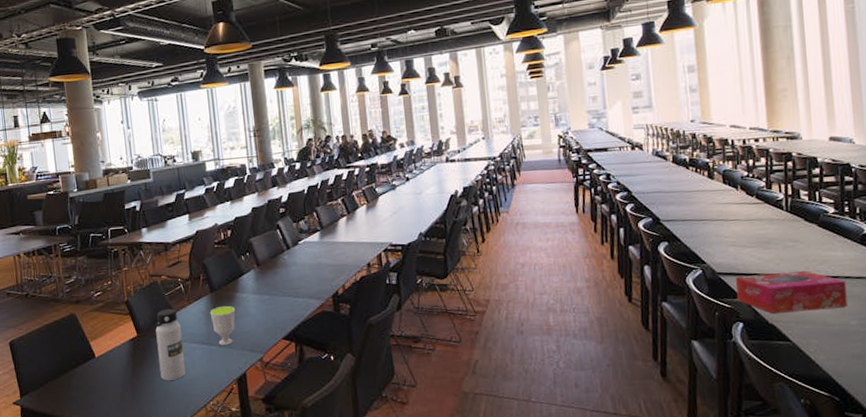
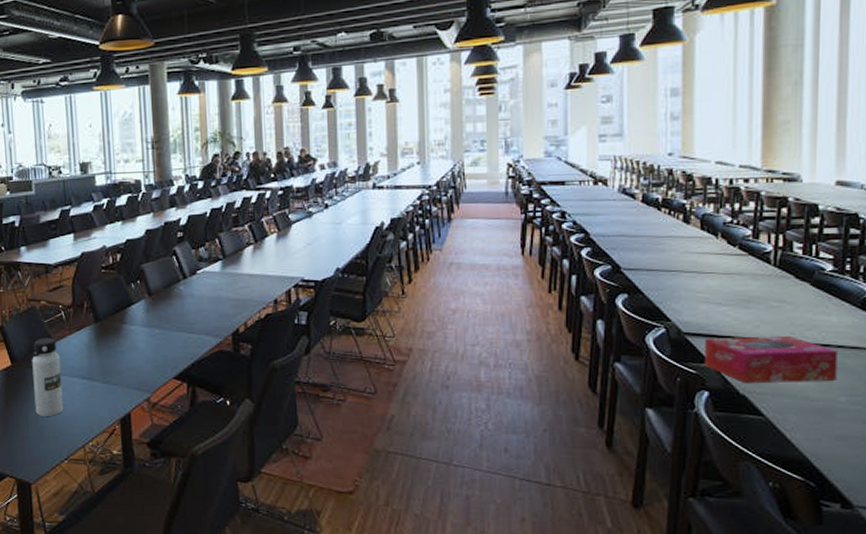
cup: present [209,305,236,346] -> none [93,337,122,382]

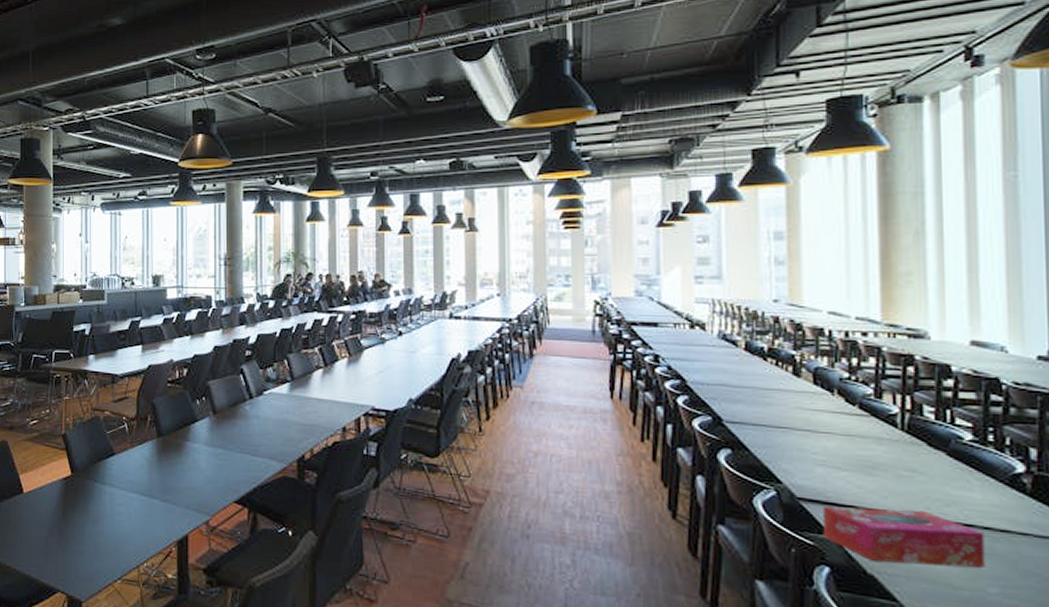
water bottle: present [32,337,64,416] -> none [92,449,121,532]

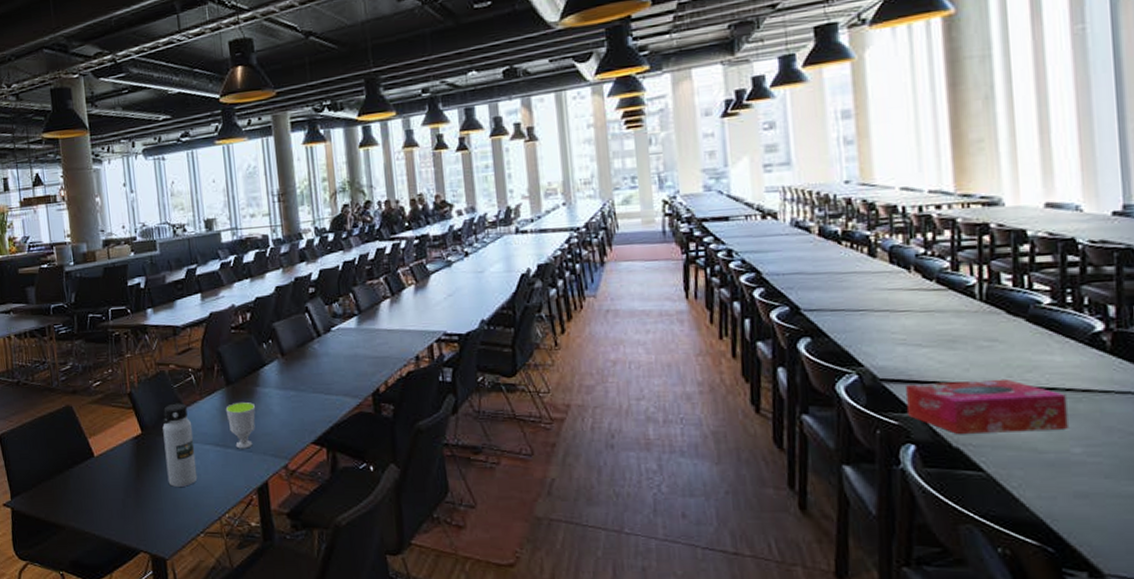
water bottle: none [92,449,121,532] -> present [162,403,198,487]
cup: none [154,454,184,501] -> present [225,401,256,449]

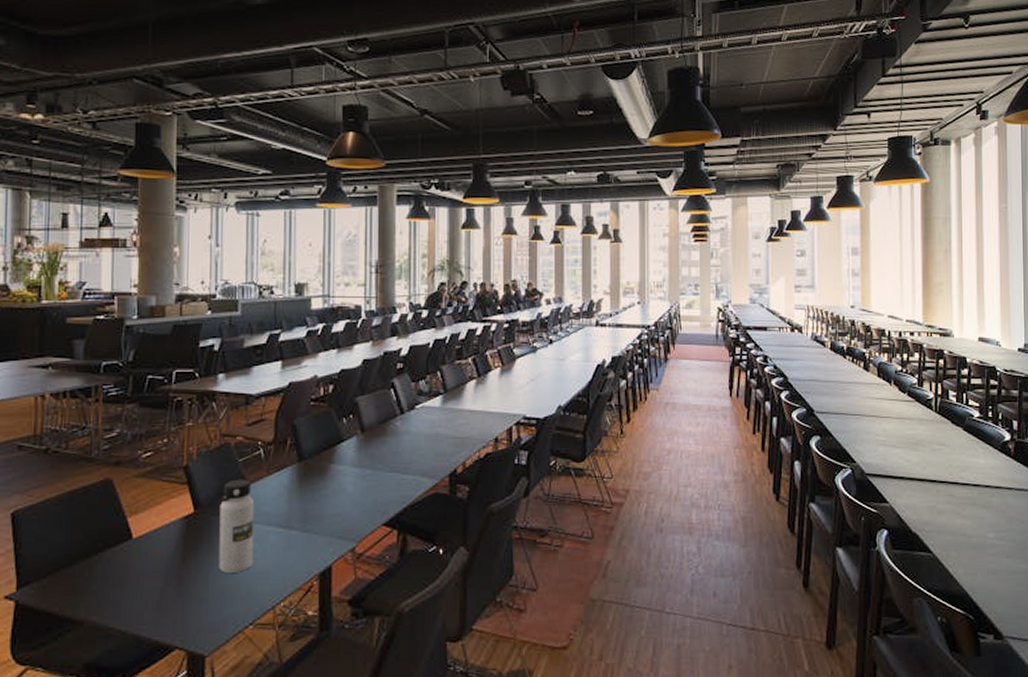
cup: present [225,401,256,449] -> none [294,479,328,531]
tissue box: present [906,378,1068,434] -> none [884,476,986,521]

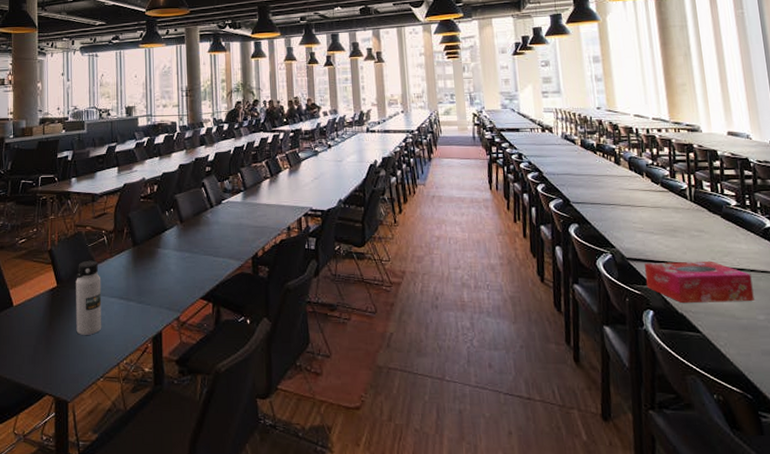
tissue box: none [884,476,986,521] -> present [645,260,754,303]

